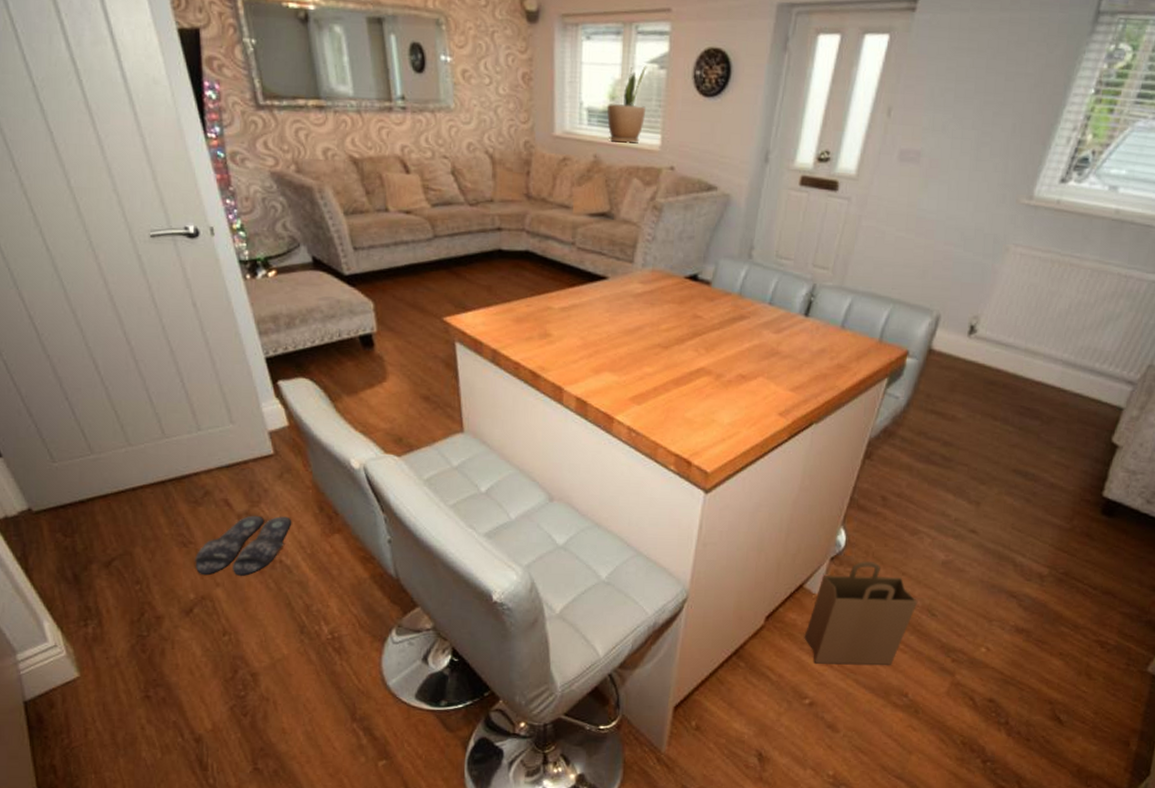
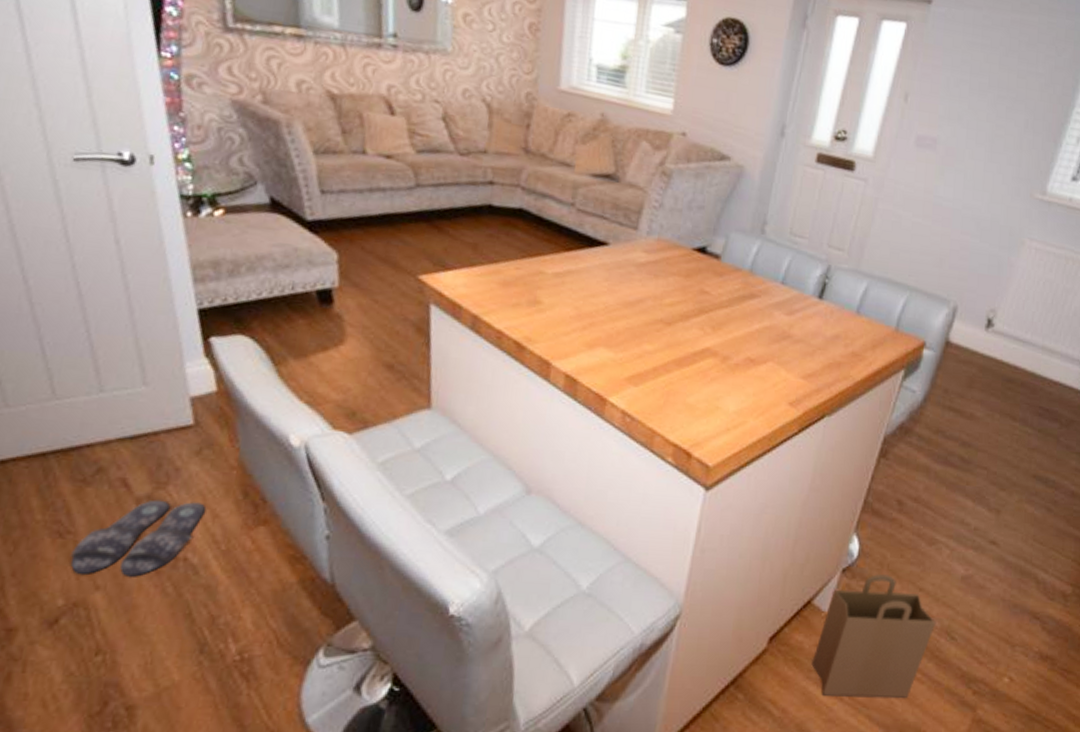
potted plant: present [607,66,647,144] -> none [617,28,663,106]

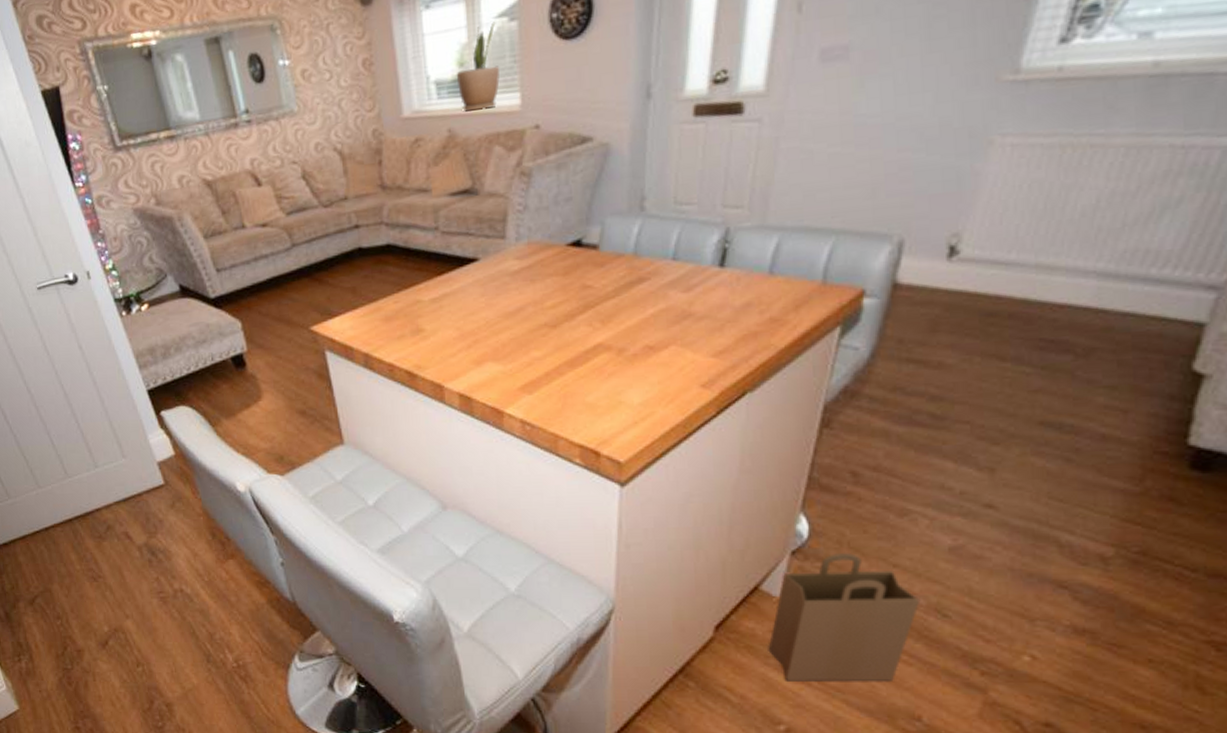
slippers: present [70,499,205,577] -> none [104,545,187,607]
potted plant: none [617,28,663,106] -> present [457,21,500,113]

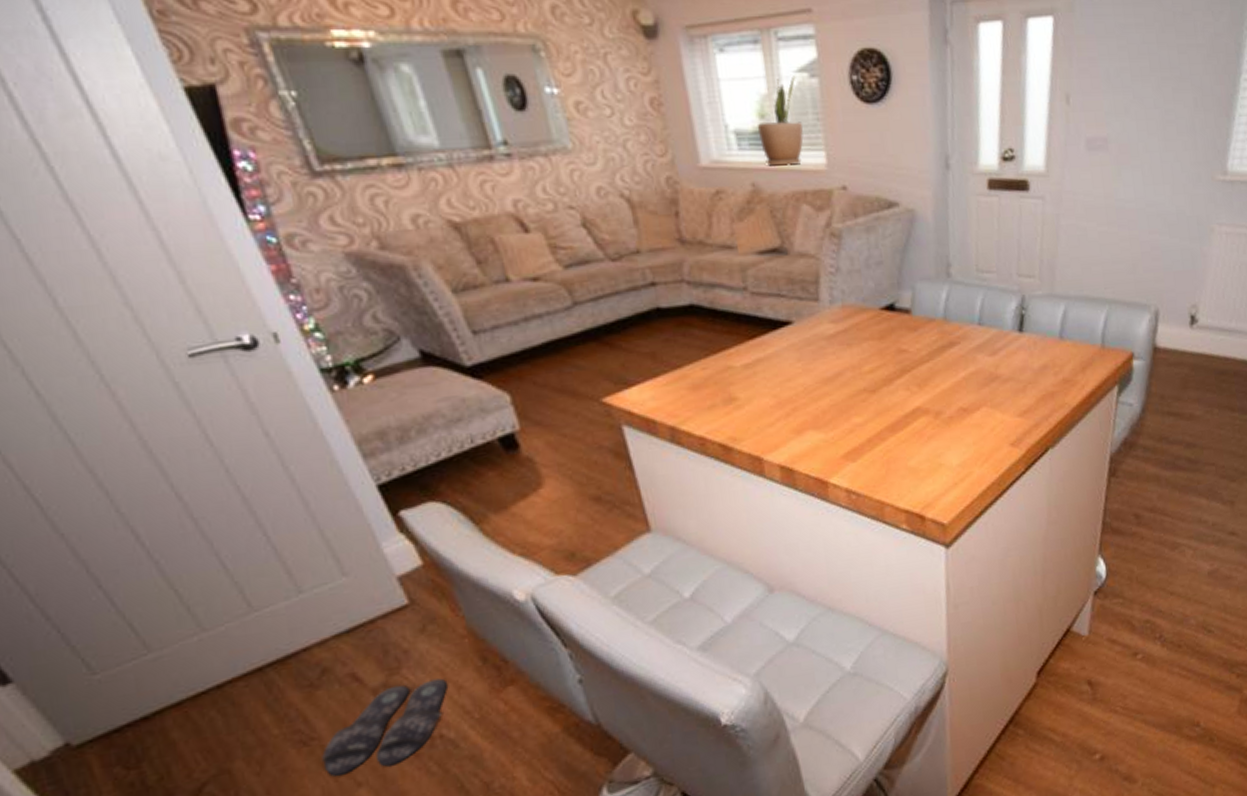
slippers: none [104,545,187,607] -> present [321,678,447,776]
shopping bag: present [768,552,921,683] -> none [1081,586,1192,713]

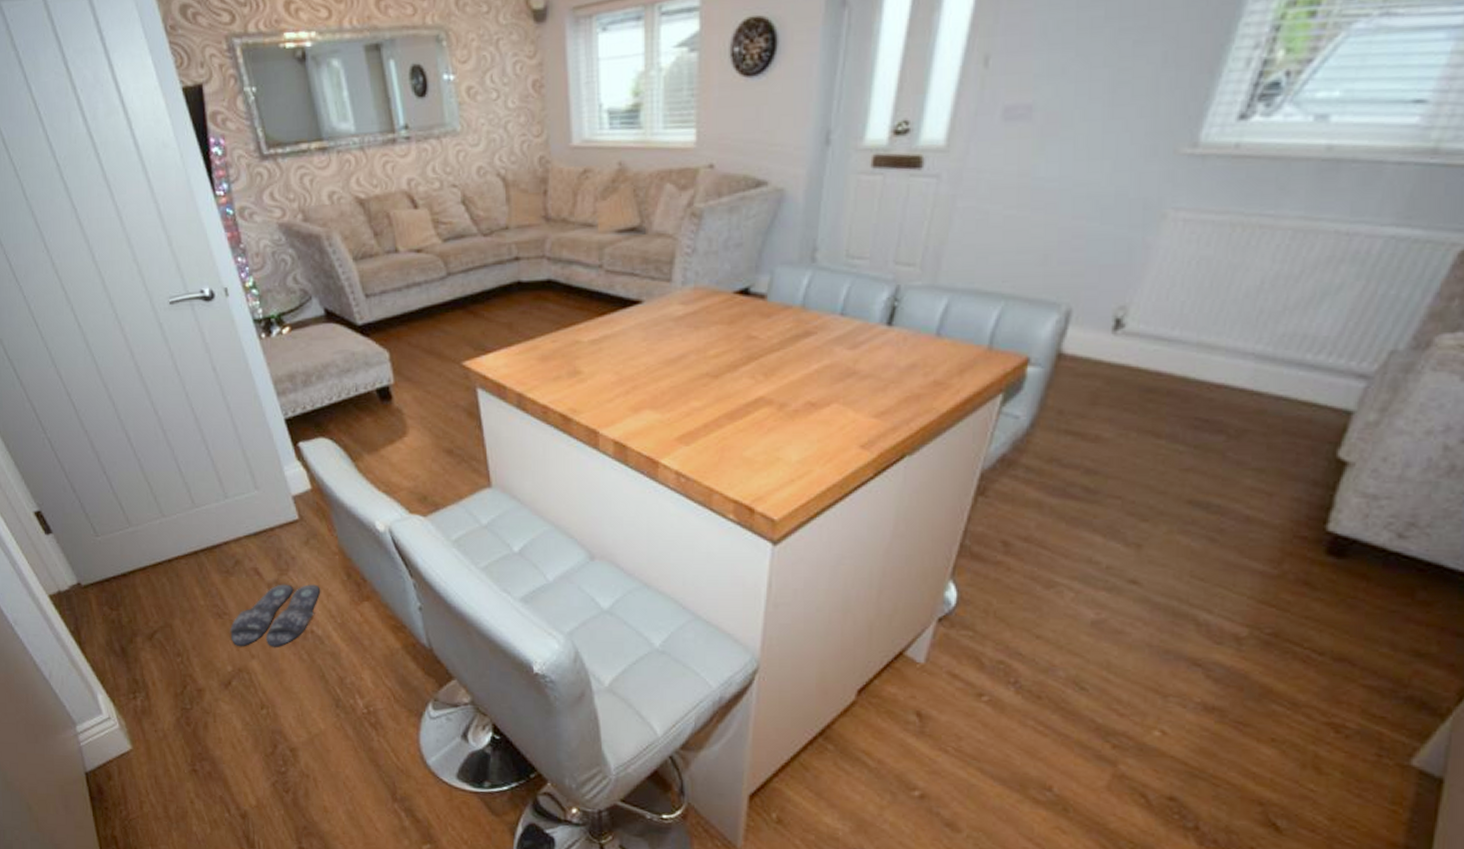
potted plant: present [758,75,804,168] -> none [631,51,677,146]

